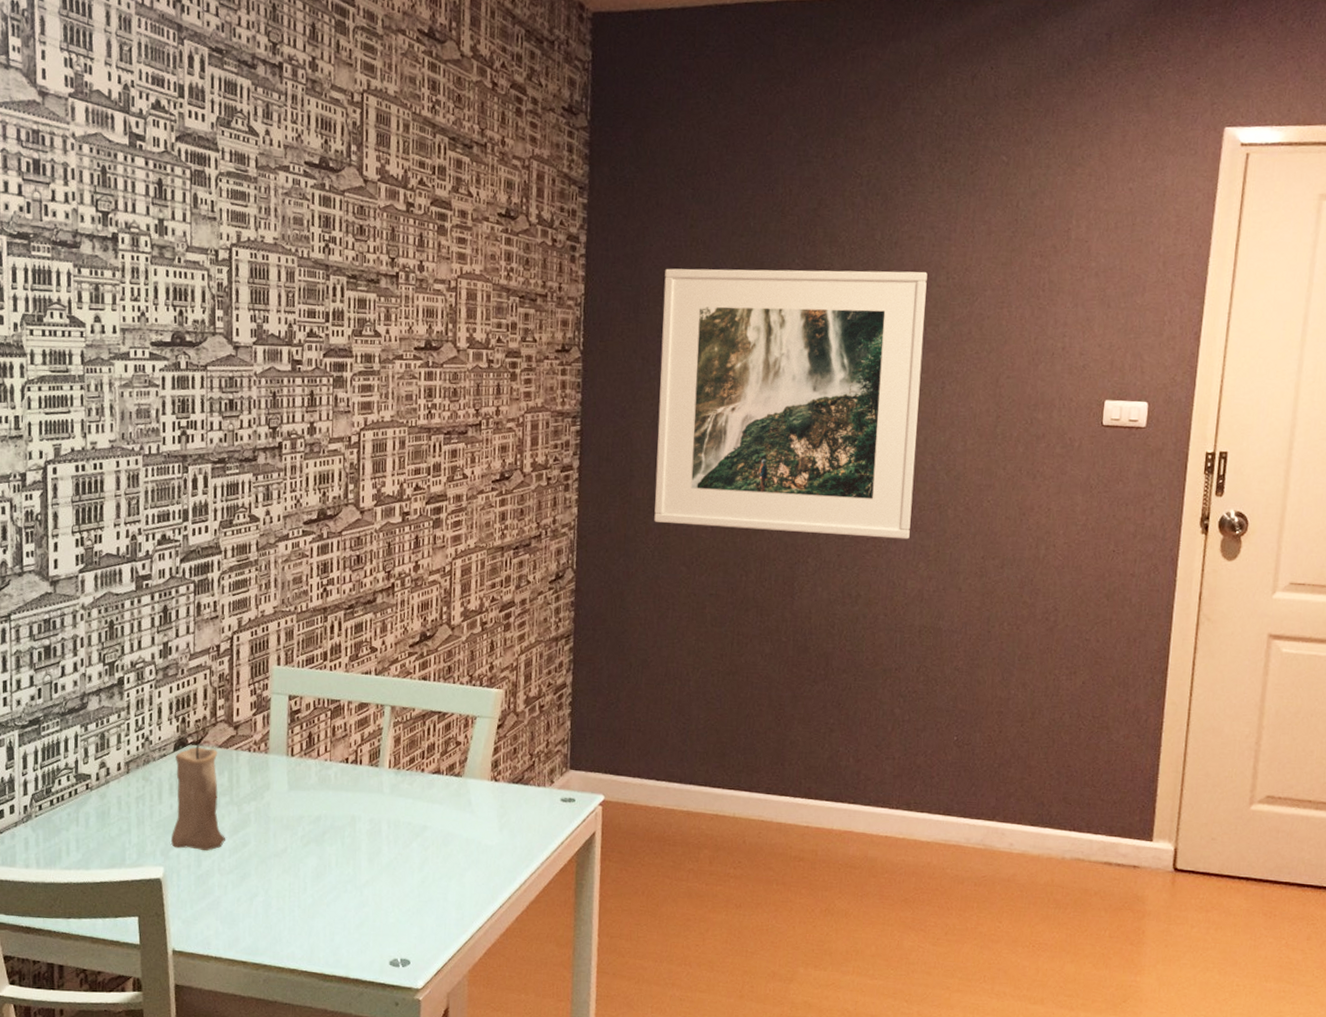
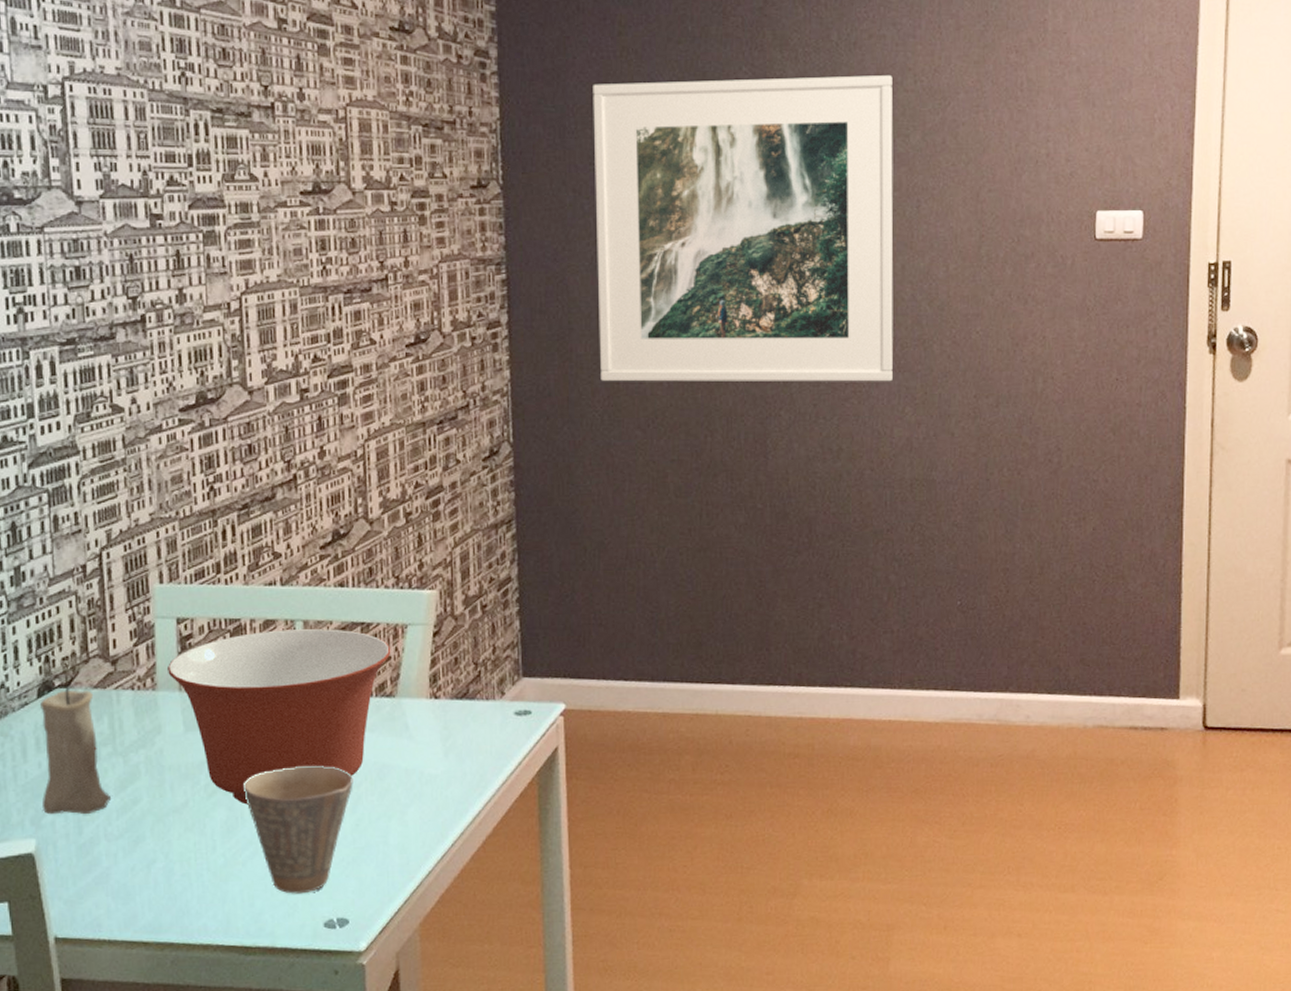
mixing bowl: none [279,712,462,856] -> present [168,629,391,805]
cup: none [332,827,423,935] -> present [242,765,353,894]

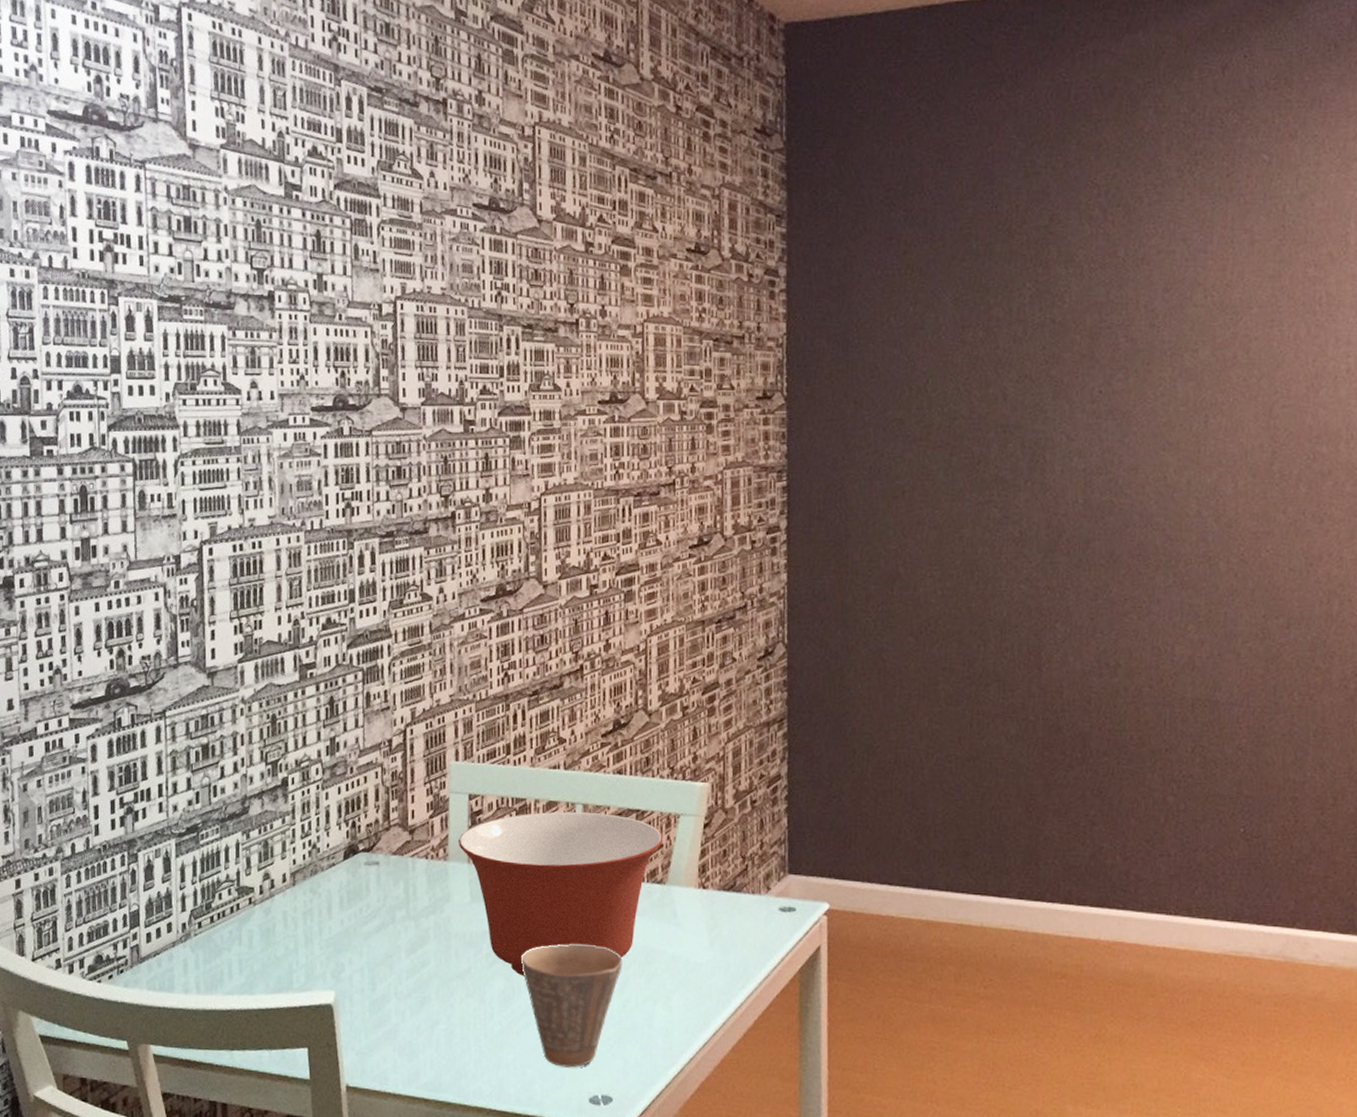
candle: present [40,681,112,815] -> none [341,846,403,972]
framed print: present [593,74,894,382] -> none [875,290,1181,598]

